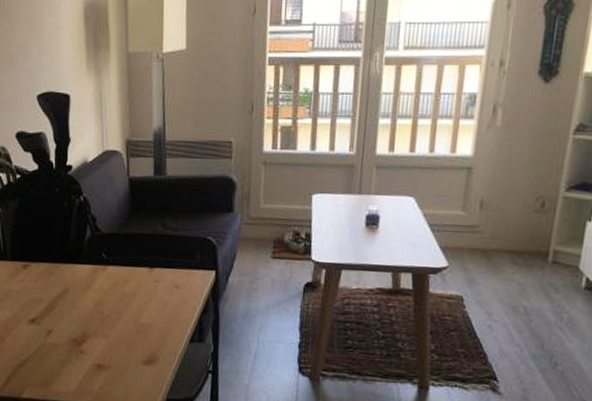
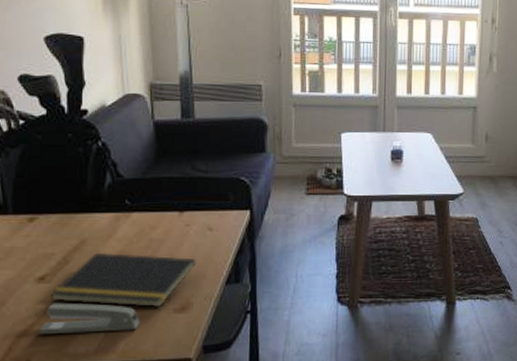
stapler: none [30,343,113,377] -> present [38,302,140,335]
notepad: none [39,301,163,357] -> present [50,252,196,307]

